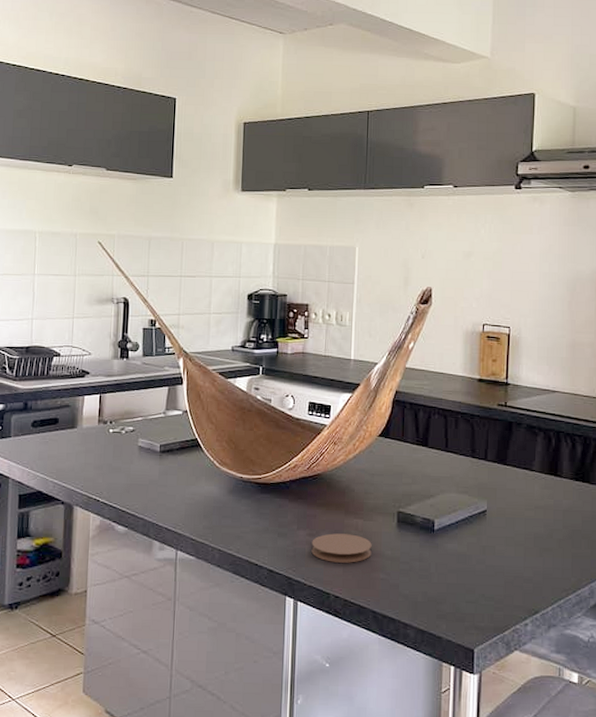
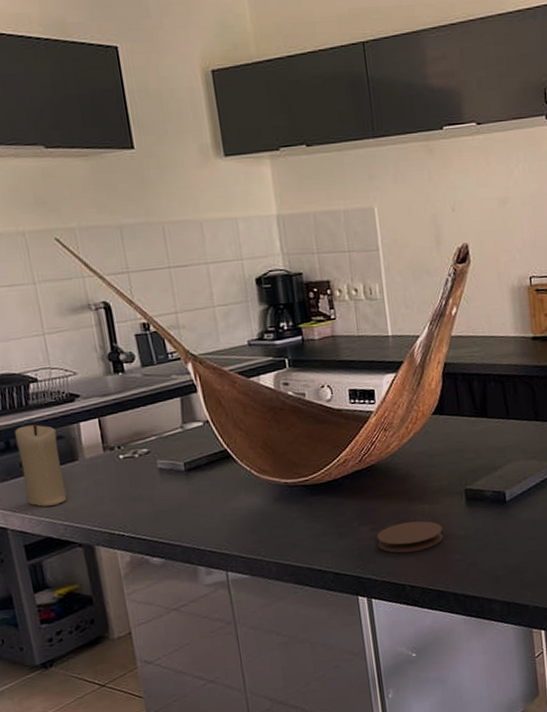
candle: none [30,390,65,464] -> present [14,423,67,507]

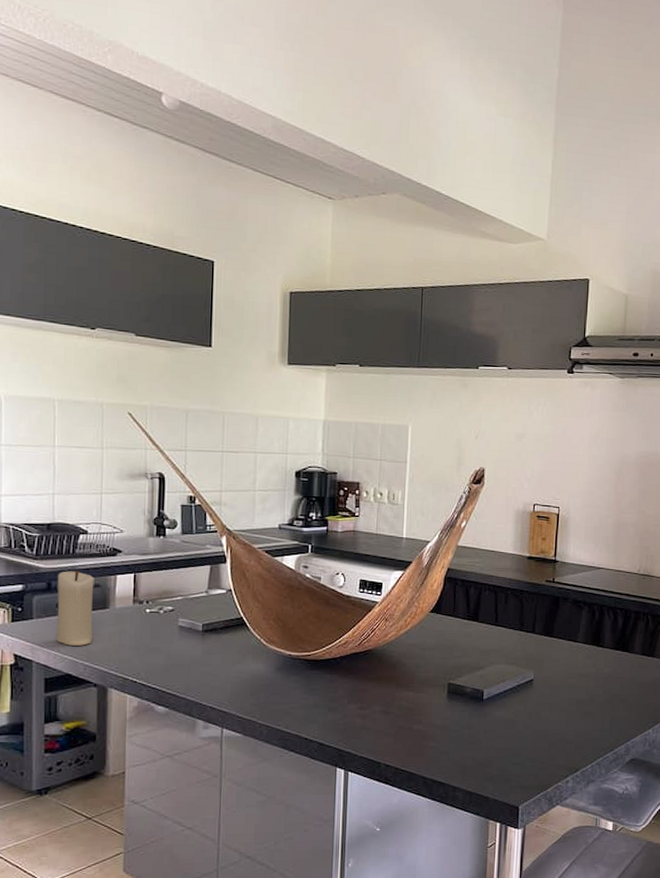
coaster: present [377,520,444,553] -> none [362,706,423,733]

